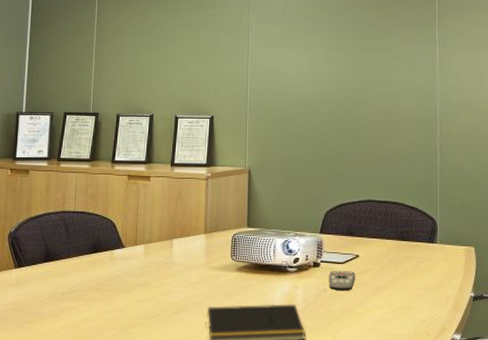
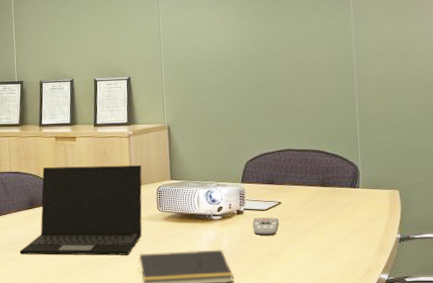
laptop: none [76,207,218,308] -> present [19,164,142,256]

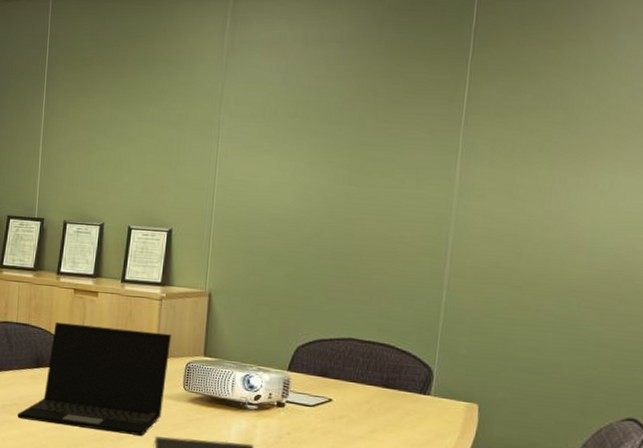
remote control: present [252,217,279,235] -> none [293,413,327,436]

